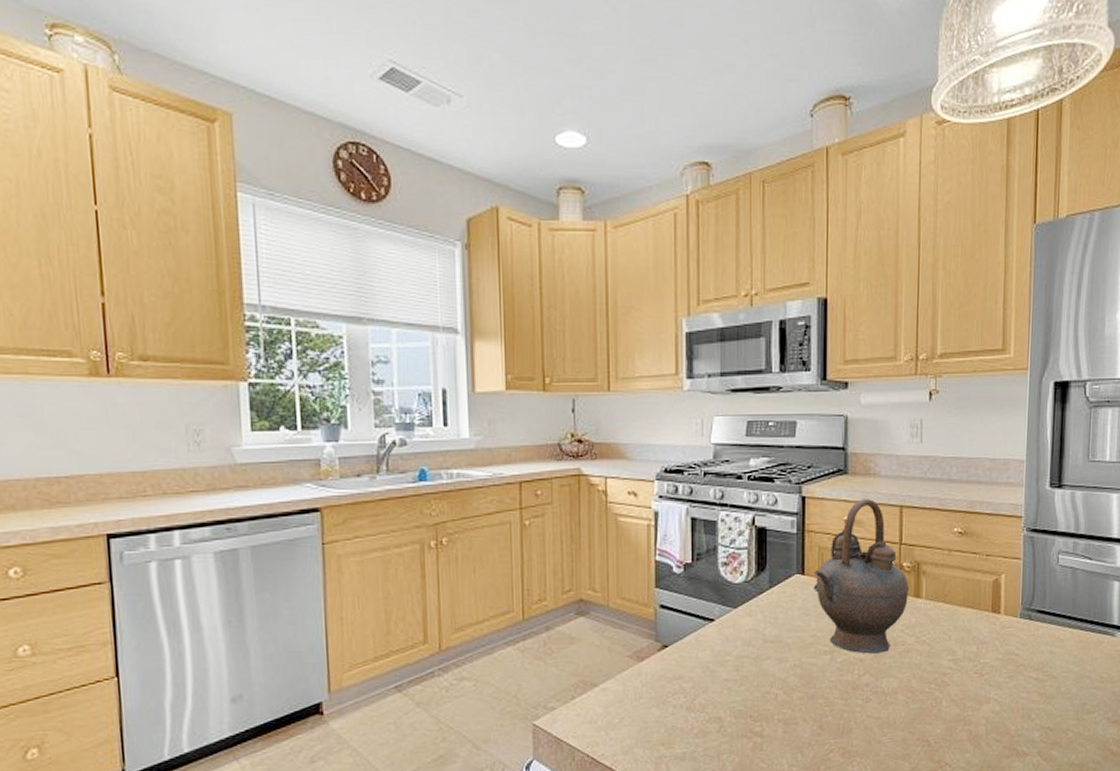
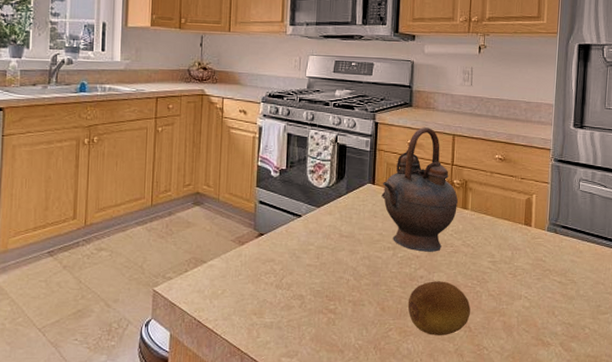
fruit: none [851,687,928,754] -> present [407,281,471,335]

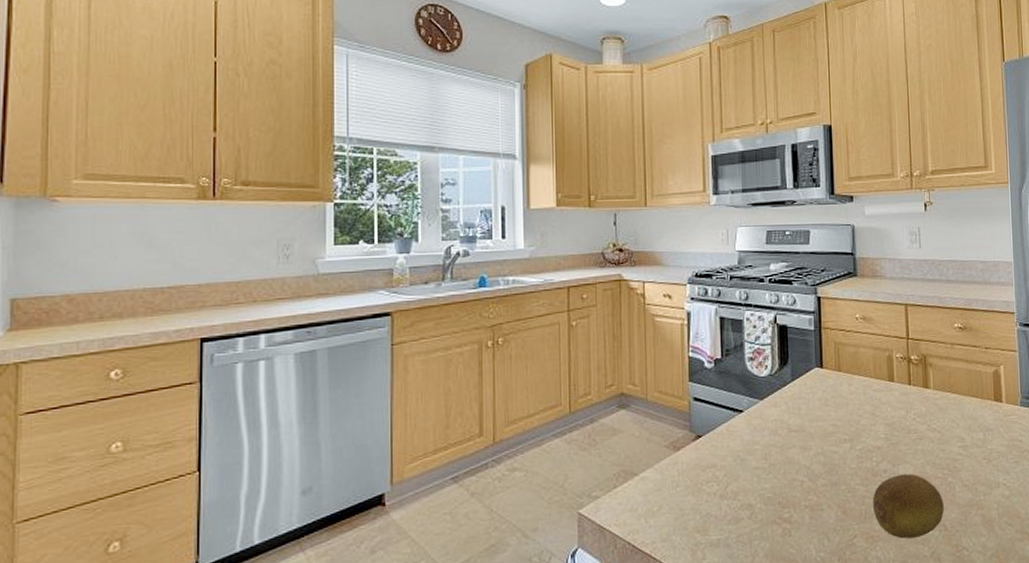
teapot: present [381,127,459,252] -> none [831,298,919,442]

